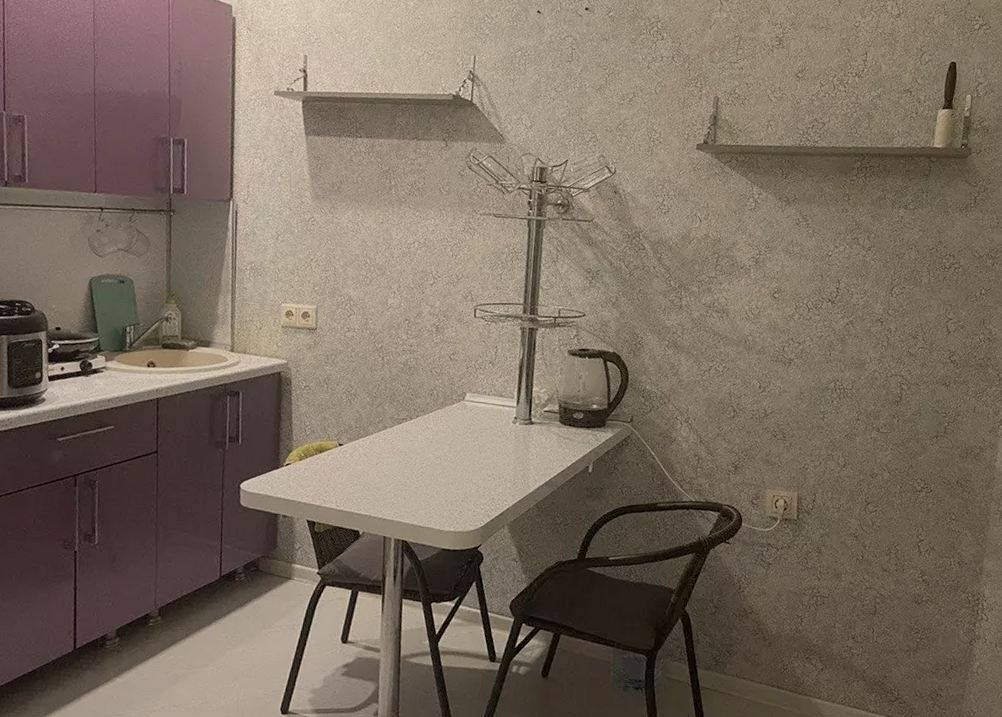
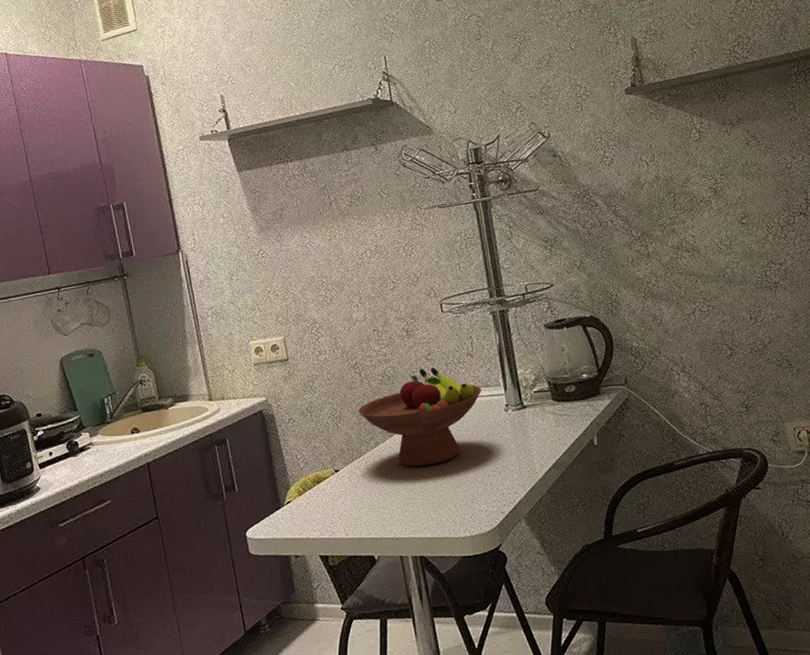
fruit bowl: none [373,366,496,459] -> present [358,367,482,467]

